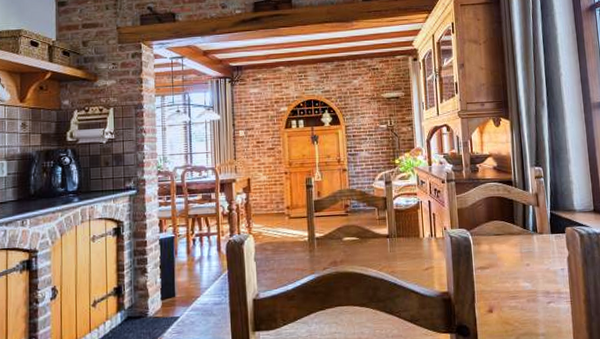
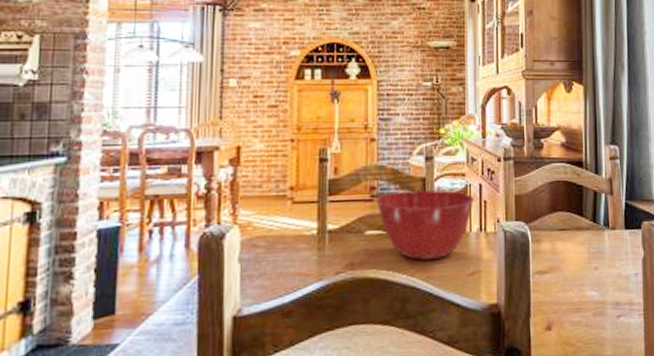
mixing bowl: none [349,206,426,259] -> present [375,189,475,260]

